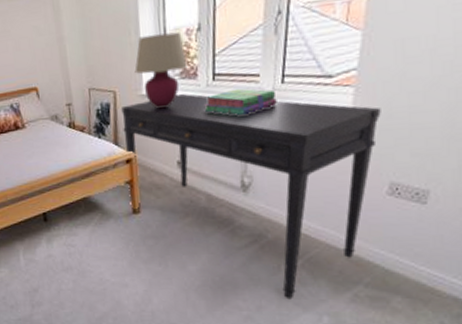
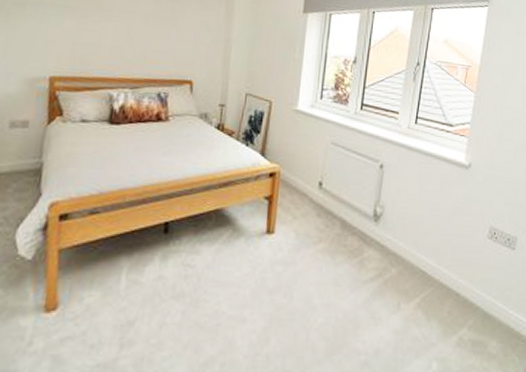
desk: present [121,93,381,300] -> none [272,115,485,342]
table lamp: present [134,31,188,109] -> none [293,56,341,127]
stack of books: present [204,88,277,116] -> none [350,121,410,147]

